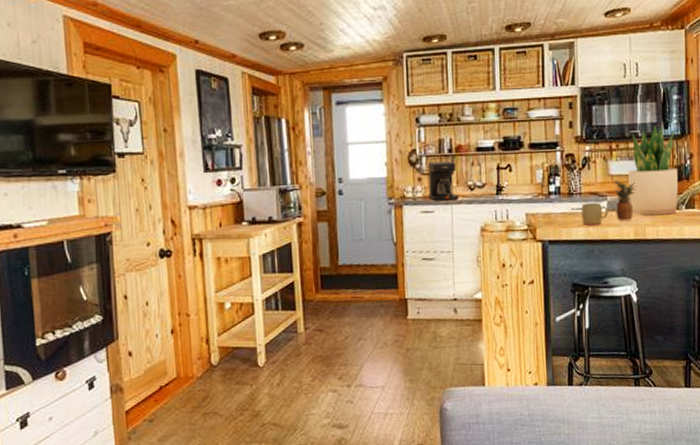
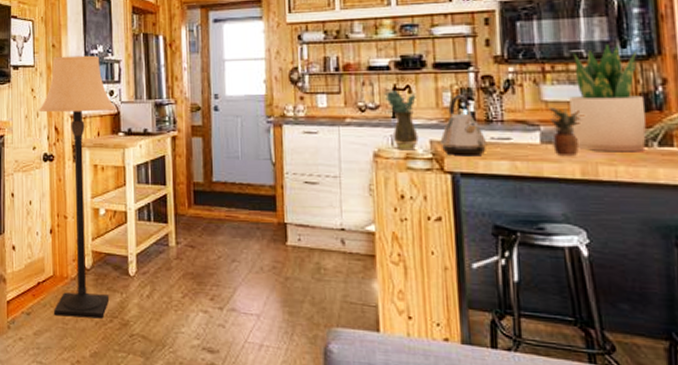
lamp: none [151,140,239,418] -> present [38,55,117,319]
coffee maker: present [428,161,459,201] -> none [311,80,347,122]
vase: none [489,167,517,224] -> present [383,88,419,150]
kettle: none [533,171,569,226] -> present [440,94,488,157]
mug: present [580,202,608,225] -> none [503,132,542,158]

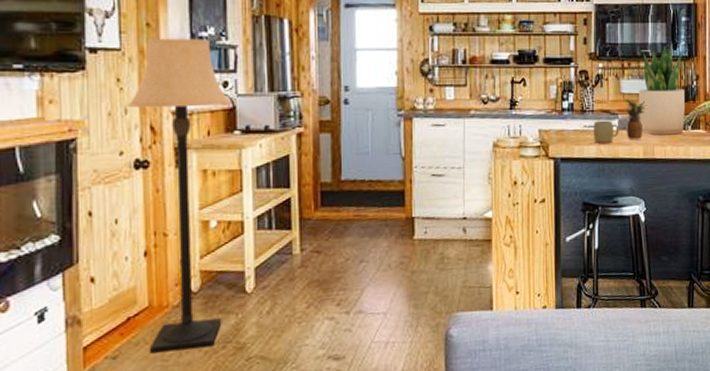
vase: present [383,88,419,150] -> none [503,81,530,140]
kettle: present [440,94,488,157] -> none [546,87,582,143]
mug: none [503,132,542,158] -> present [592,120,619,143]

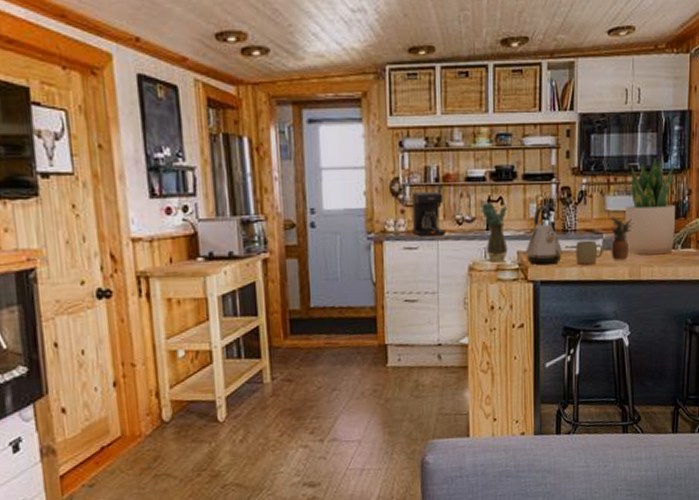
lamp: present [127,38,232,354] -> none [84,160,196,482]
coffee maker: none [440,73,472,114] -> present [412,192,446,237]
vase: none [503,81,530,140] -> present [479,200,508,263]
kettle: none [546,87,582,143] -> present [525,205,563,265]

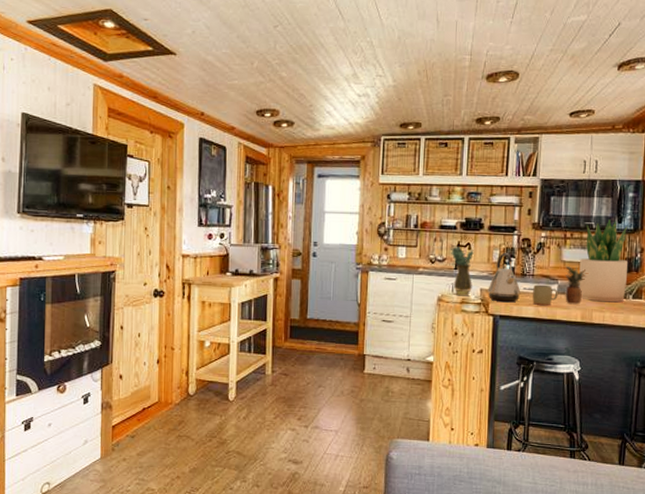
coffee maker: present [412,192,446,237] -> none [393,235,420,271]

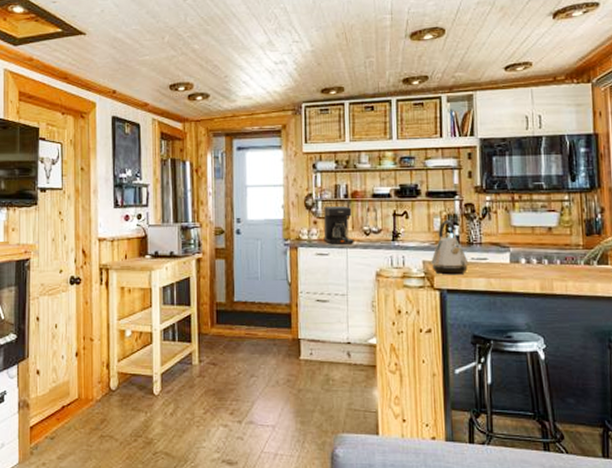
coffee maker: none [393,235,420,271] -> present [323,206,354,244]
vase: present [450,244,474,296] -> none [385,214,414,270]
mug: present [532,284,558,305] -> none [481,253,511,276]
fruit: present [565,265,588,305] -> none [516,230,543,274]
planter: present [579,219,628,303] -> none [532,178,589,270]

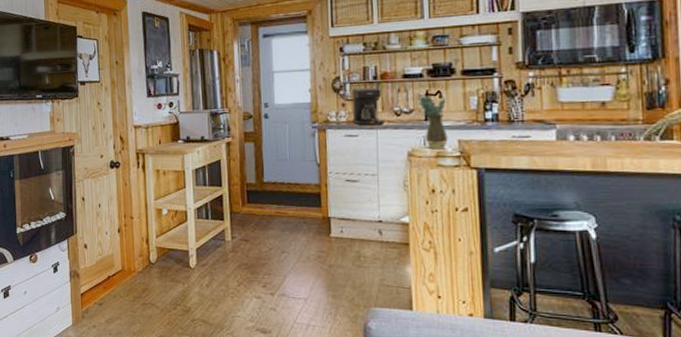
vase: none [385,214,414,270] -> present [417,94,448,150]
kettle: present [431,219,469,275] -> none [467,97,509,154]

